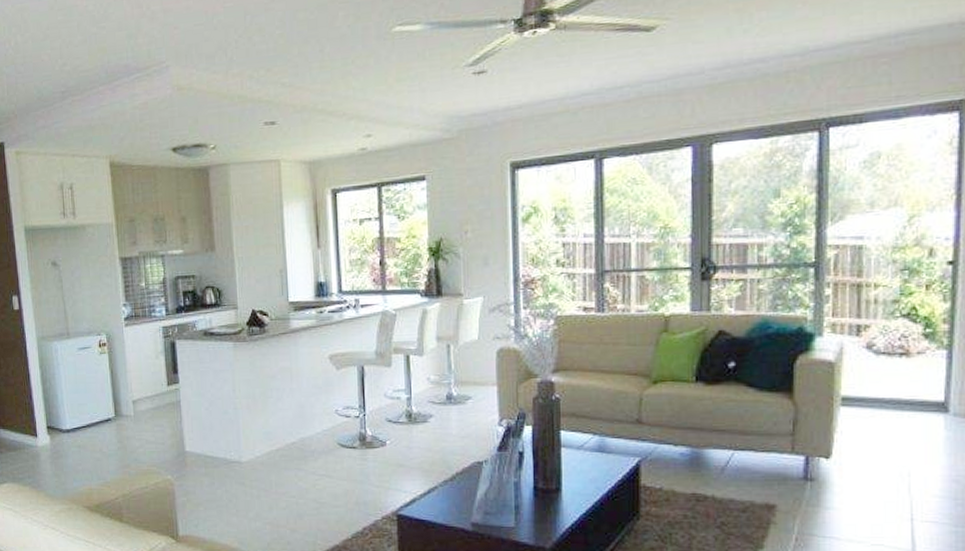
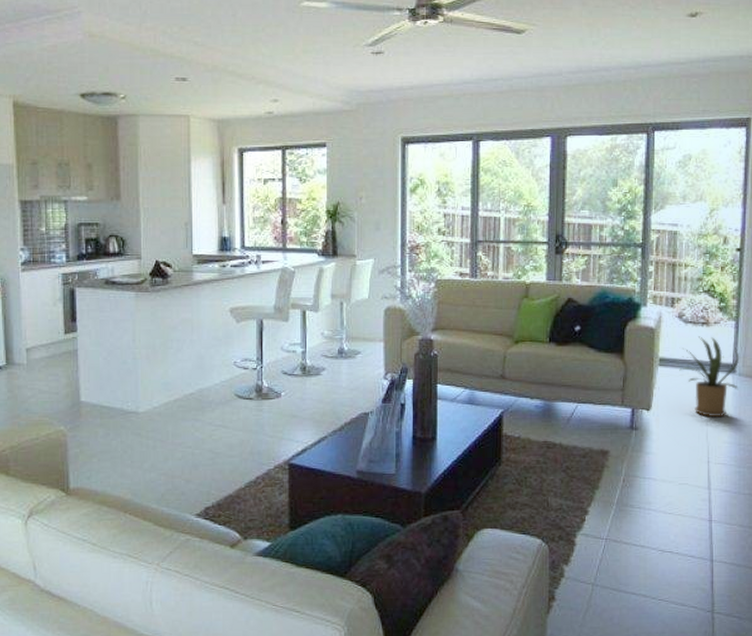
house plant: none [869,369,955,467] -> present [679,336,740,418]

